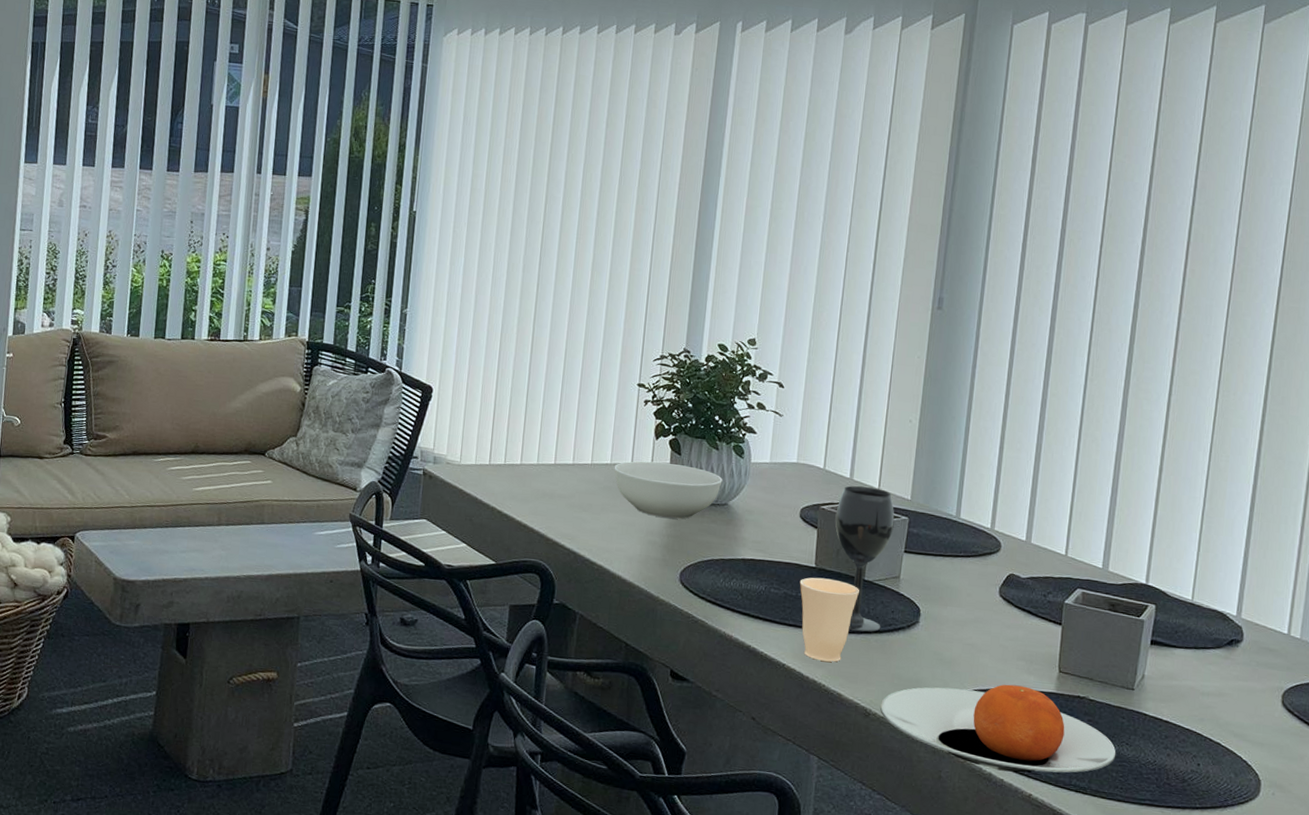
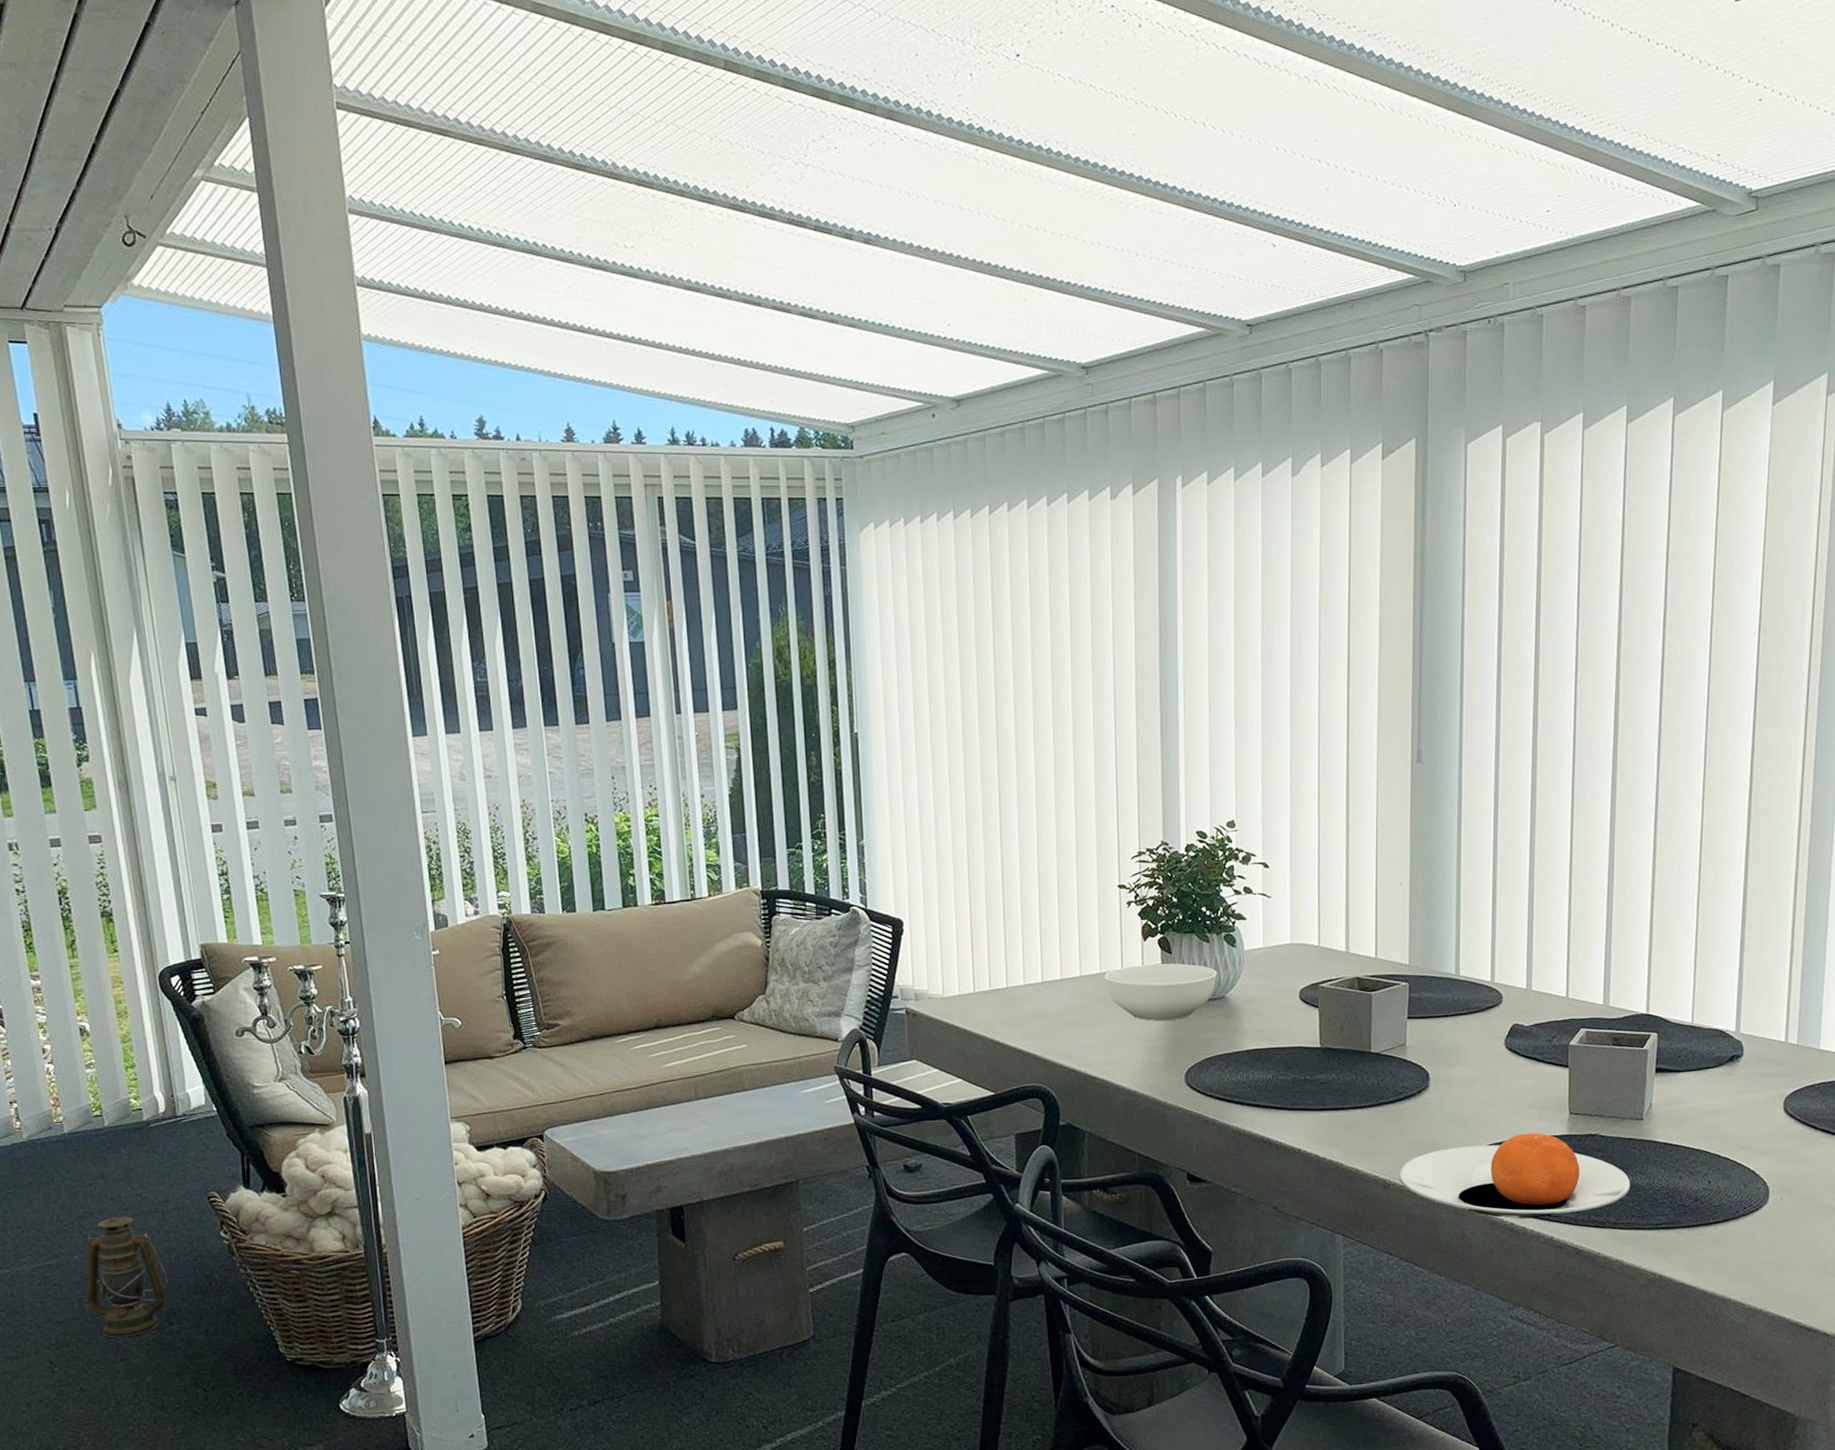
cup: present [799,577,860,662] -> none [1306,1056,1368,1140]
wine glass: present [835,486,895,633] -> none [1335,958,1395,1106]

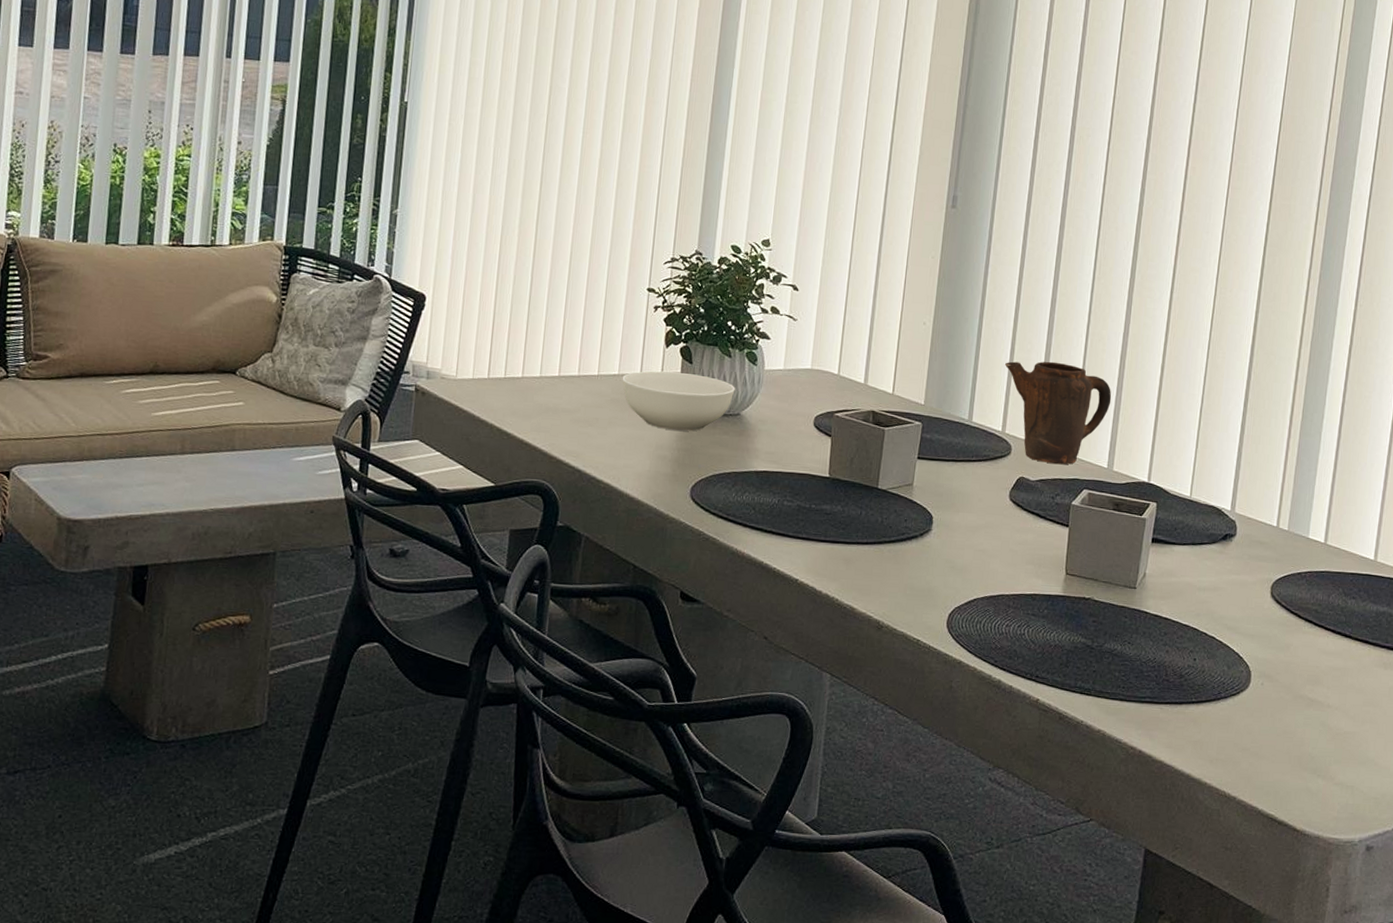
plate: present [1398,1133,1631,1219] -> none [892,589,1119,678]
pitcher: none [1487,905,1602,1007] -> present [1004,361,1112,465]

